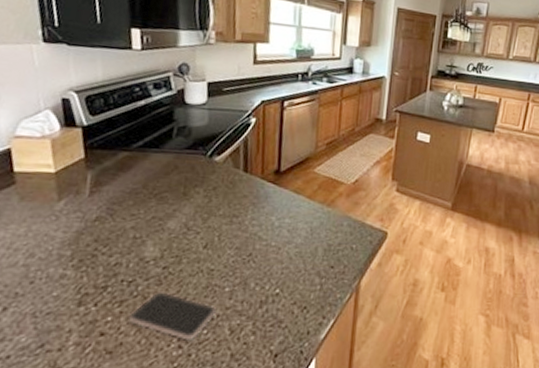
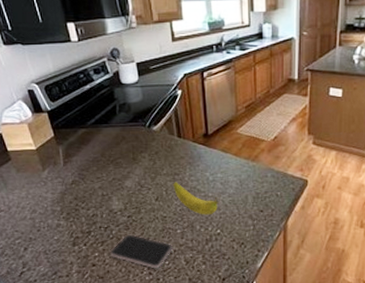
banana: none [228,225,284,270] -> present [173,182,220,215]

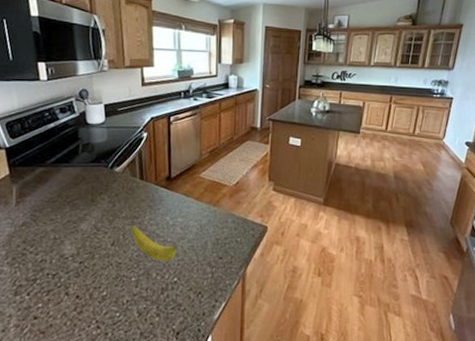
smartphone: present [110,234,173,269] -> none [56,282,125,322]

